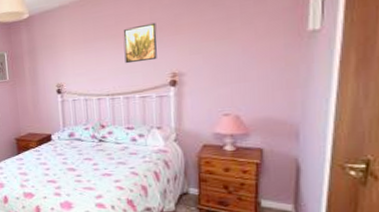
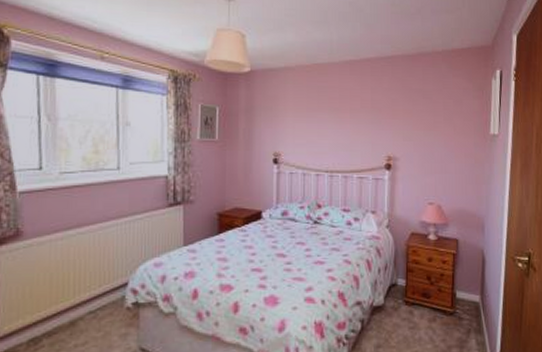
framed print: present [123,22,157,64] -> none [346,103,376,141]

